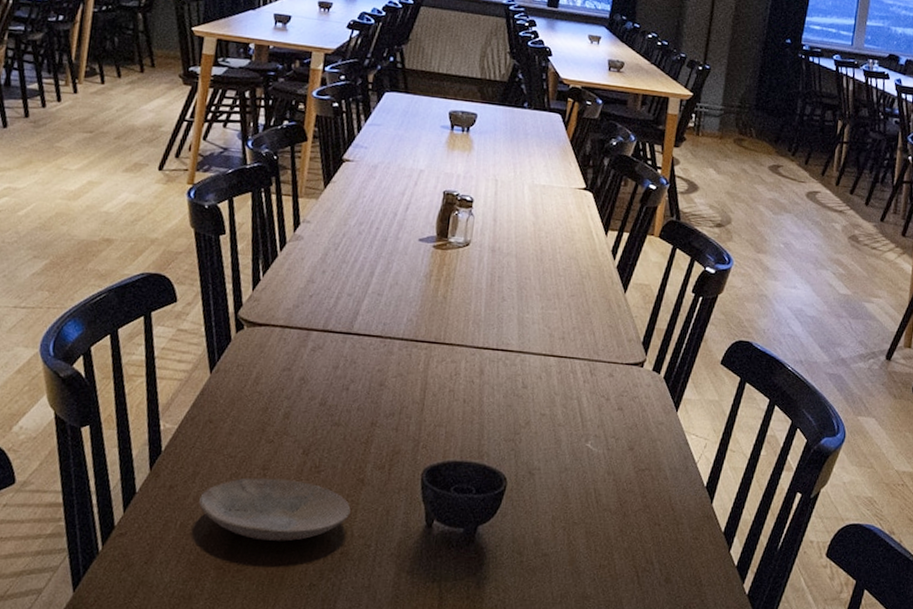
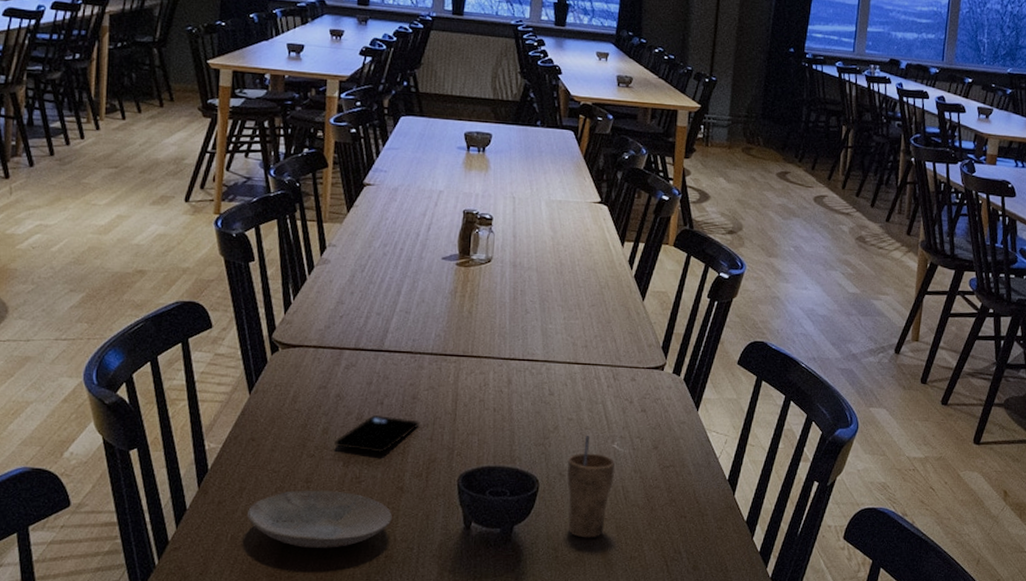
smartphone: none [295,400,386,442] -> present [334,414,420,453]
cup: none [535,433,589,543] -> present [567,436,616,538]

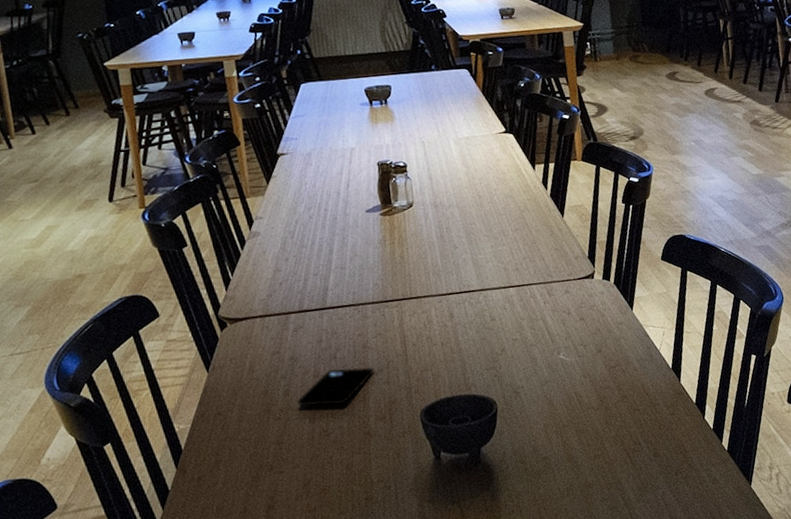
plate: present [247,490,392,548] -> none [228,446,365,506]
cup: present [567,436,616,538] -> none [520,352,566,447]

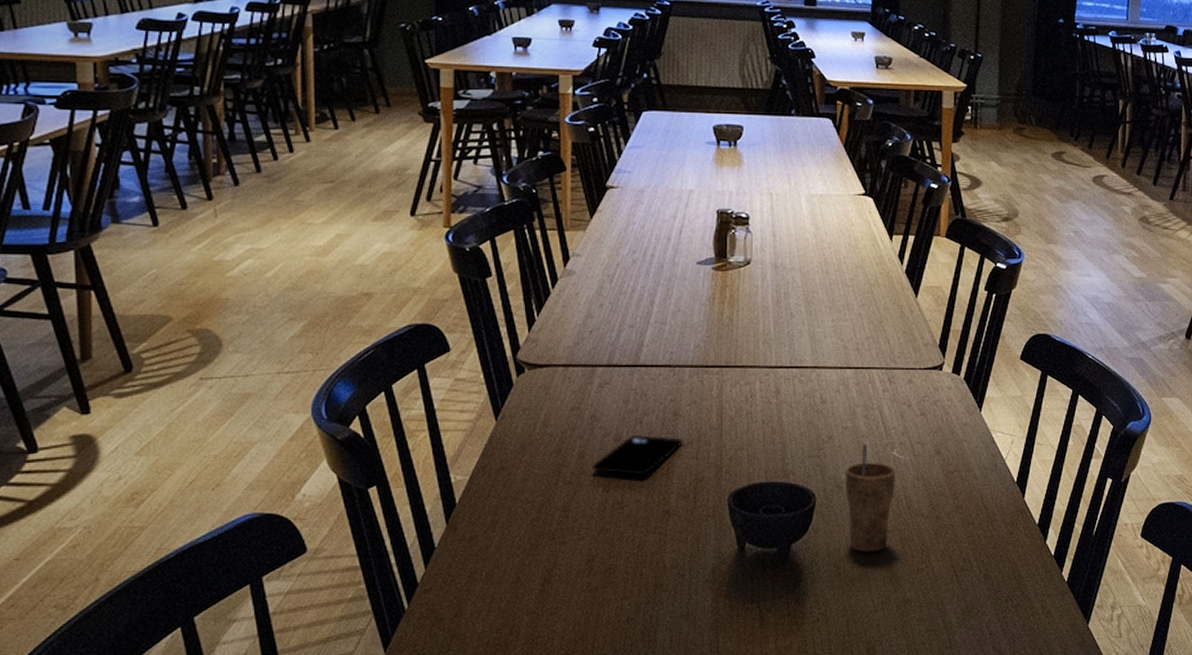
cup: none [520,352,566,447] -> present [845,444,896,553]

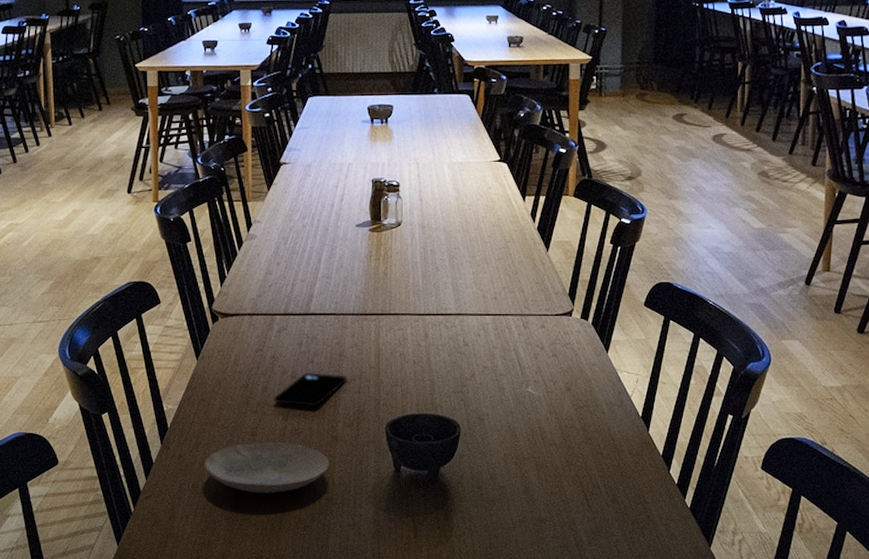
plate: none [502,518,660,581] -> present [204,442,329,493]
cup: present [845,444,896,553] -> none [486,382,531,477]

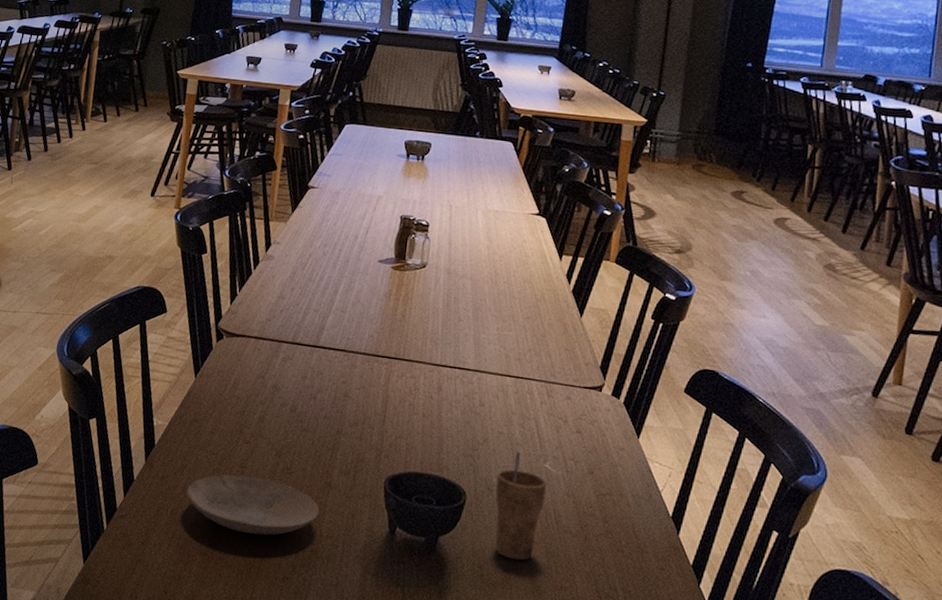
smartphone: present [274,372,348,407] -> none [269,408,351,447]
cup: none [486,382,531,477] -> present [495,452,548,560]

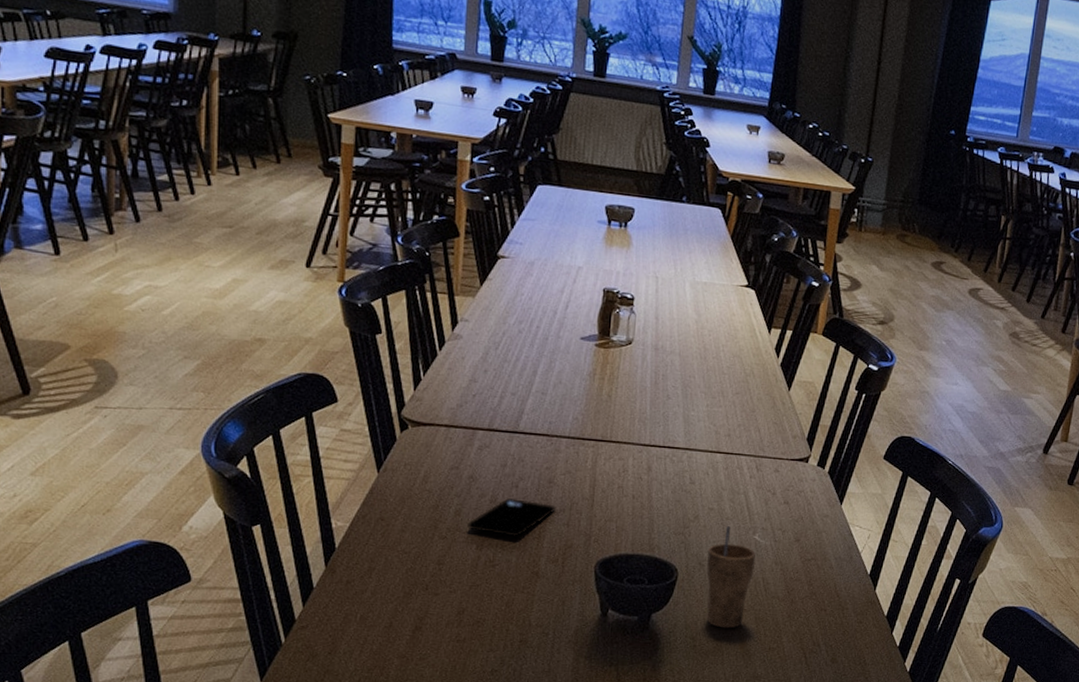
plate: present [186,474,320,536] -> none [377,572,527,631]
smartphone: none [269,408,351,447] -> present [467,497,557,537]

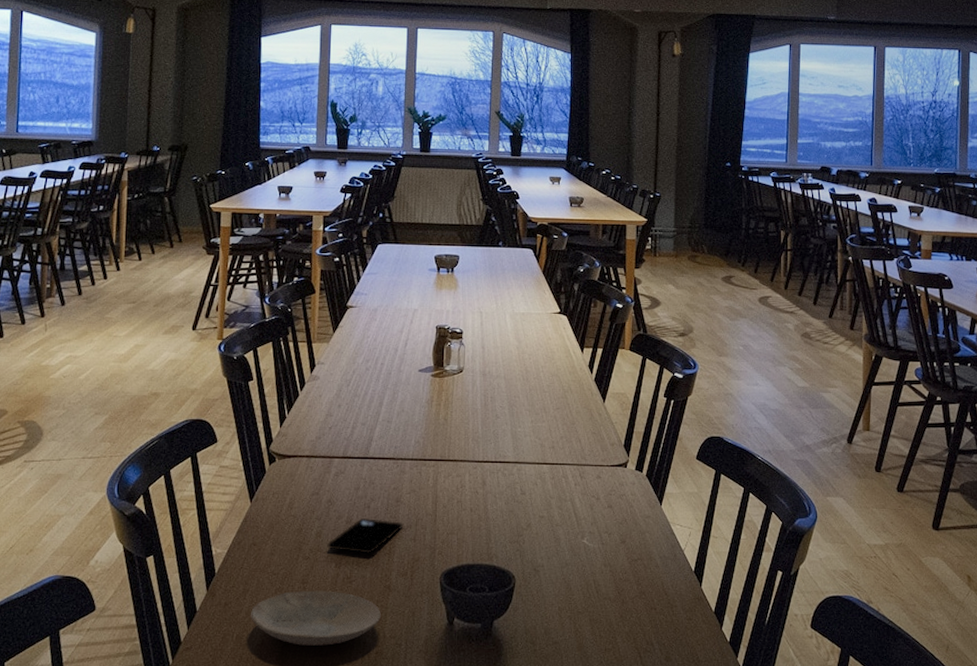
plate: none [377,572,527,631] -> present [251,590,381,646]
cup: present [706,526,757,629] -> none [541,532,586,631]

